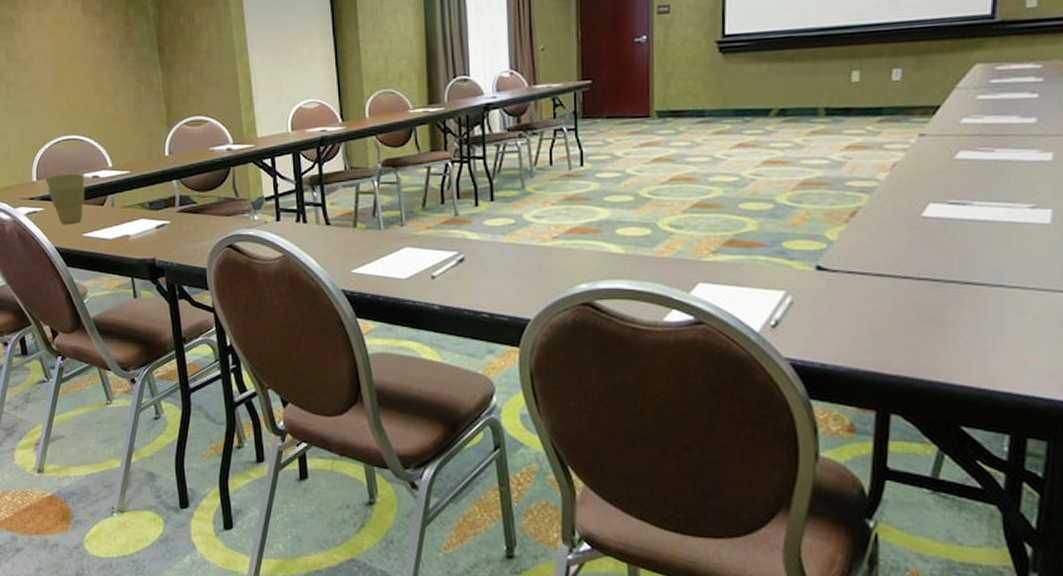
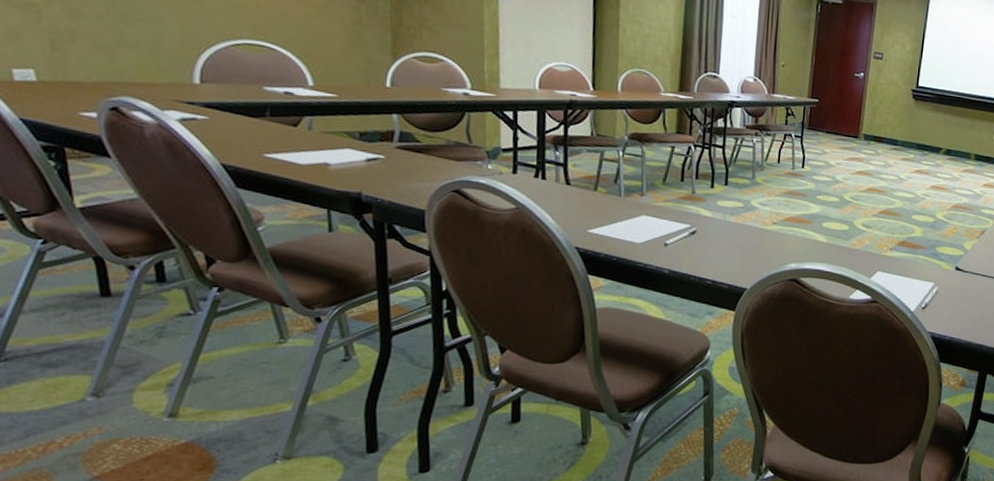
cup: present [45,172,86,224] -> none [214,80,273,141]

